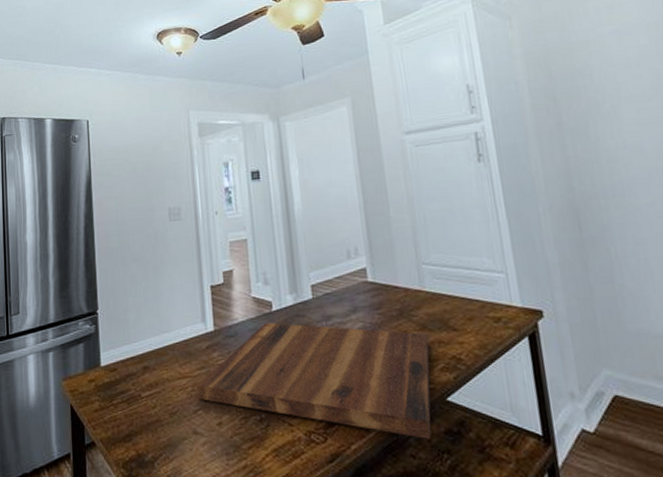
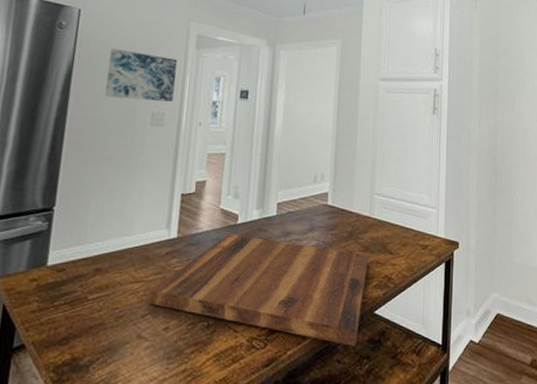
wall art: none [121,151,187,200] -> present [105,49,178,102]

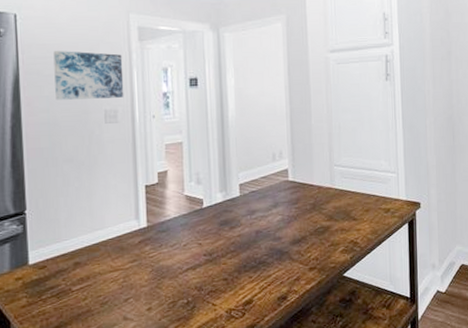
cutting board: present [149,234,368,346] -> none [129,217,333,307]

